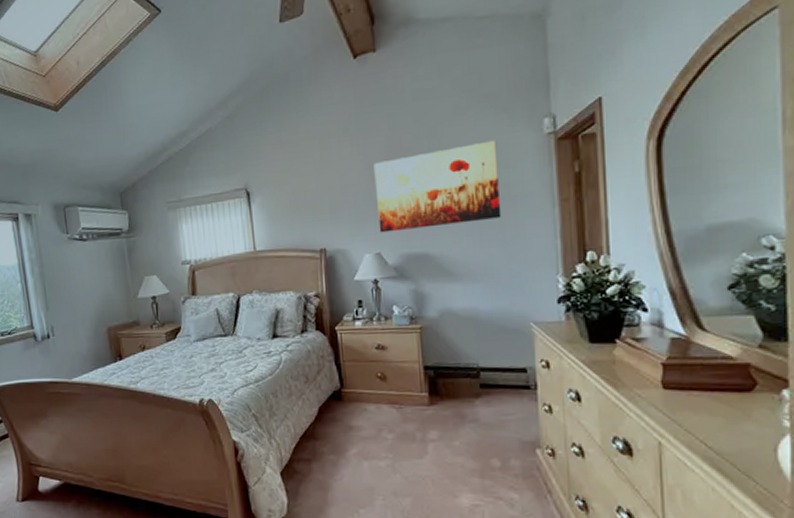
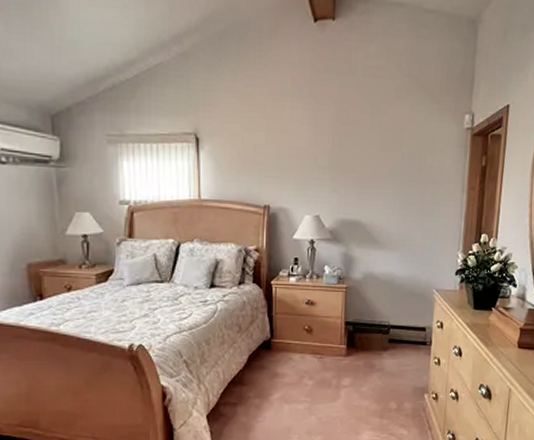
wall art: present [374,140,502,233] -> none [320,126,427,198]

